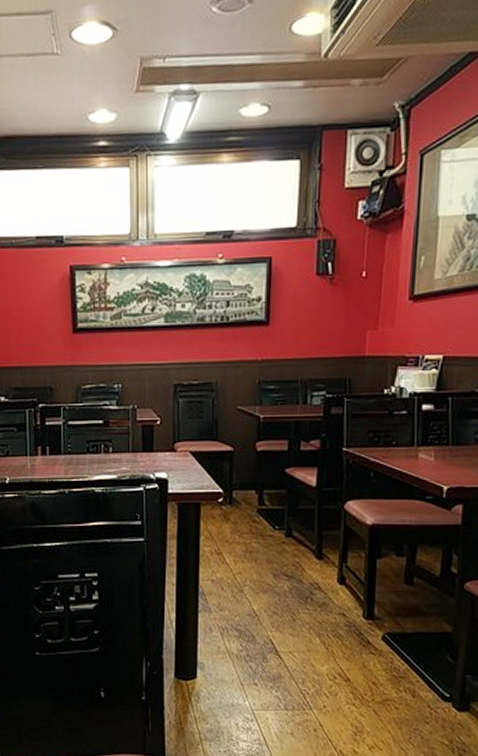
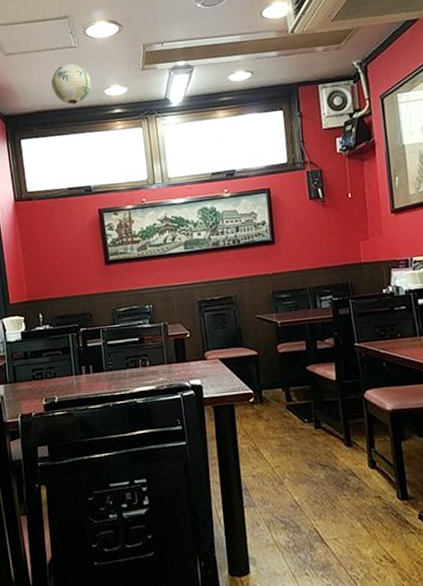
paper lantern: none [25,76,73,131] -> present [51,63,92,105]

